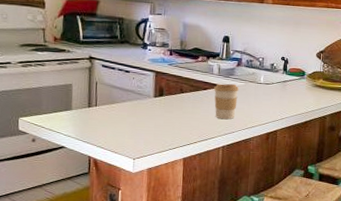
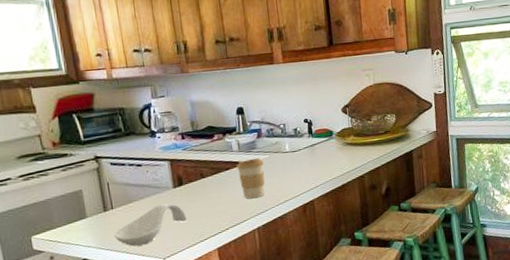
spoon rest: none [93,109,161,144] -> present [114,203,187,247]

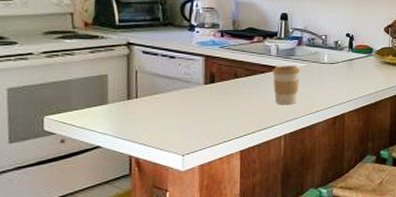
spoon rest: present [114,203,187,247] -> none [133,98,213,139]

